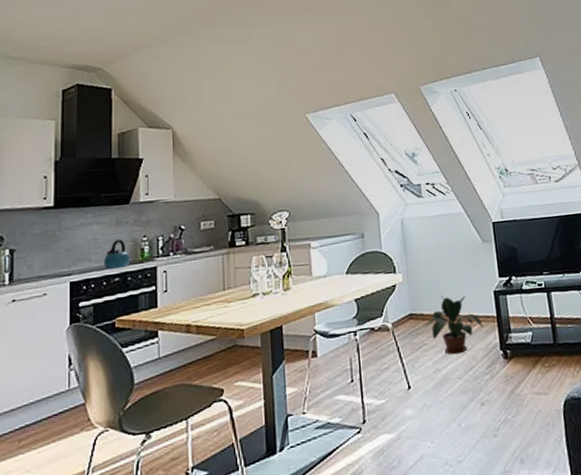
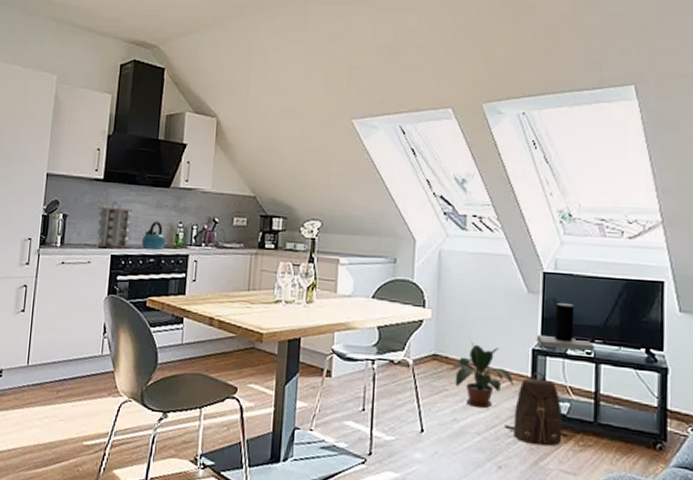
spice rack: none [49,226,91,278] -> present [94,201,133,249]
backpack: none [481,310,536,376] -> present [505,372,569,447]
speaker: none [495,245,544,290] -> present [536,302,594,354]

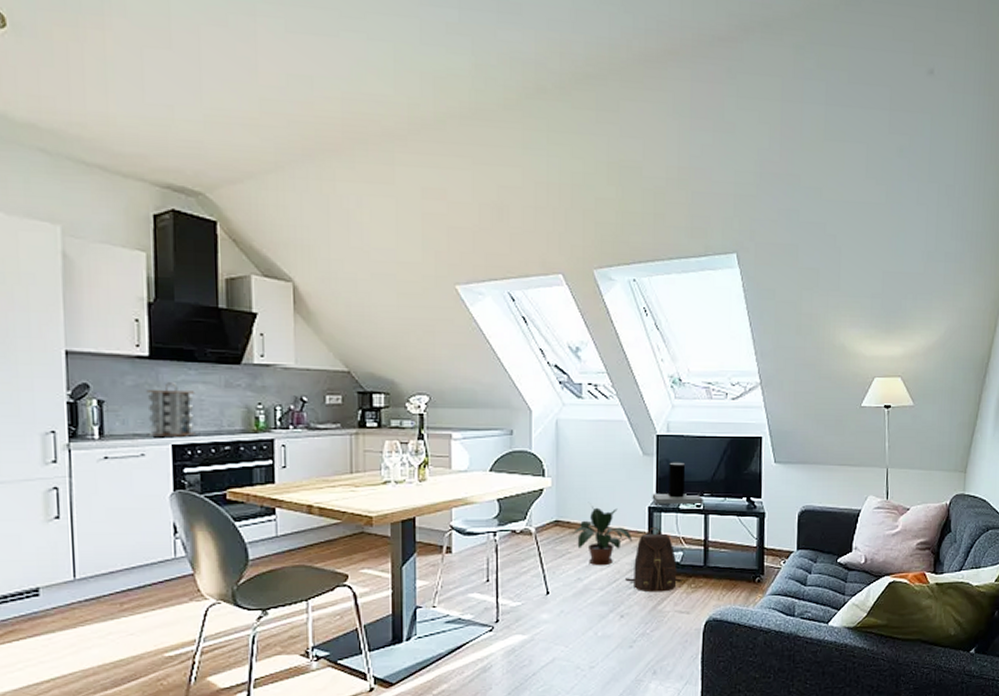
kettle: present [141,221,166,251] -> none [210,404,243,437]

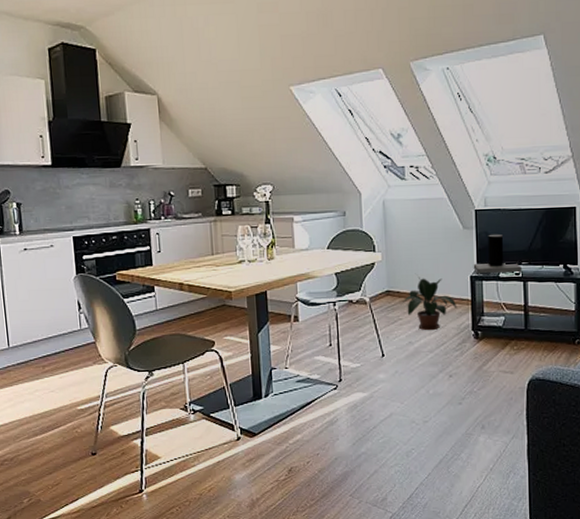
spice rack: present [146,382,196,438] -> none [51,186,90,232]
backpack: present [625,528,682,593] -> none [452,295,505,354]

